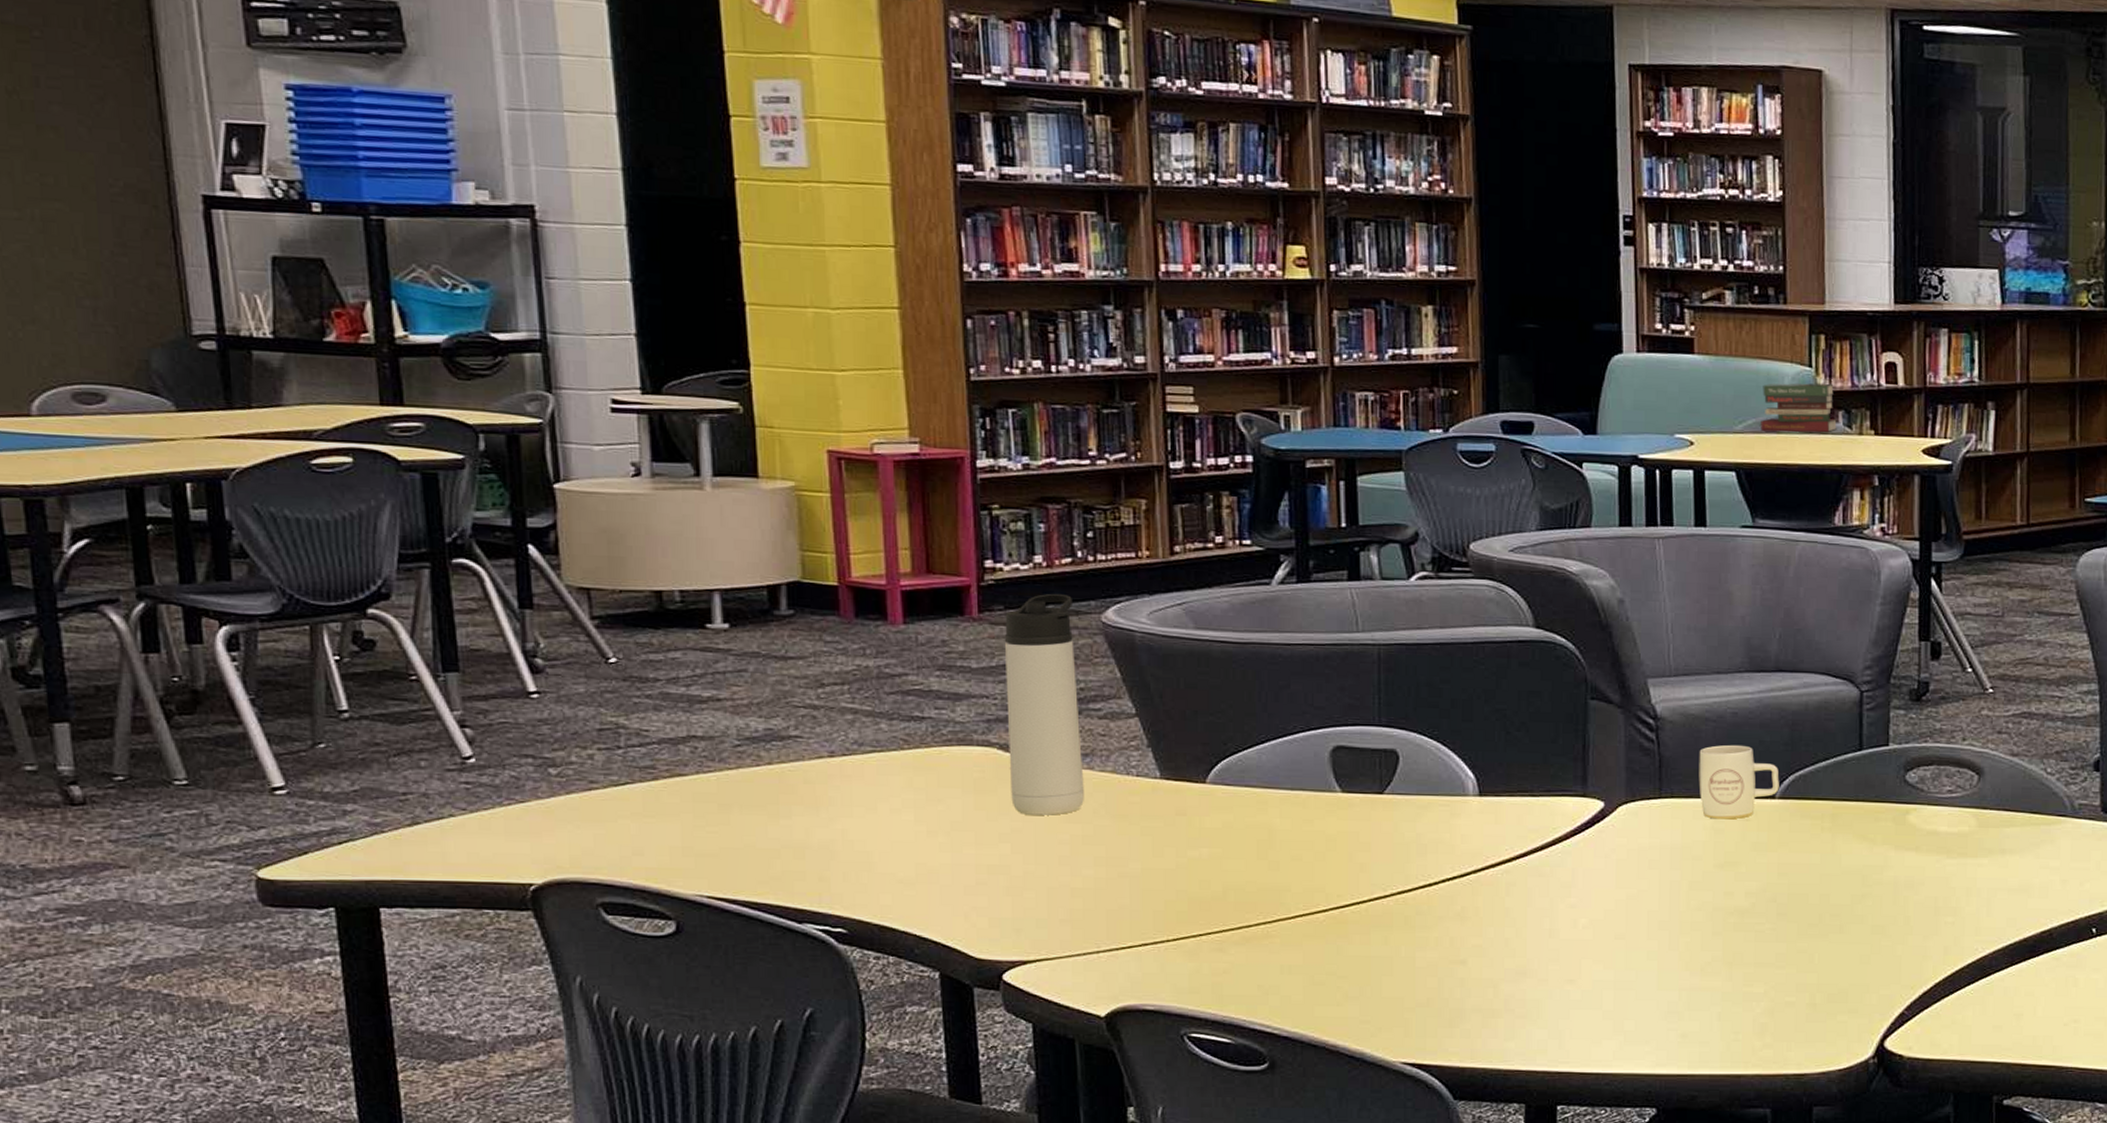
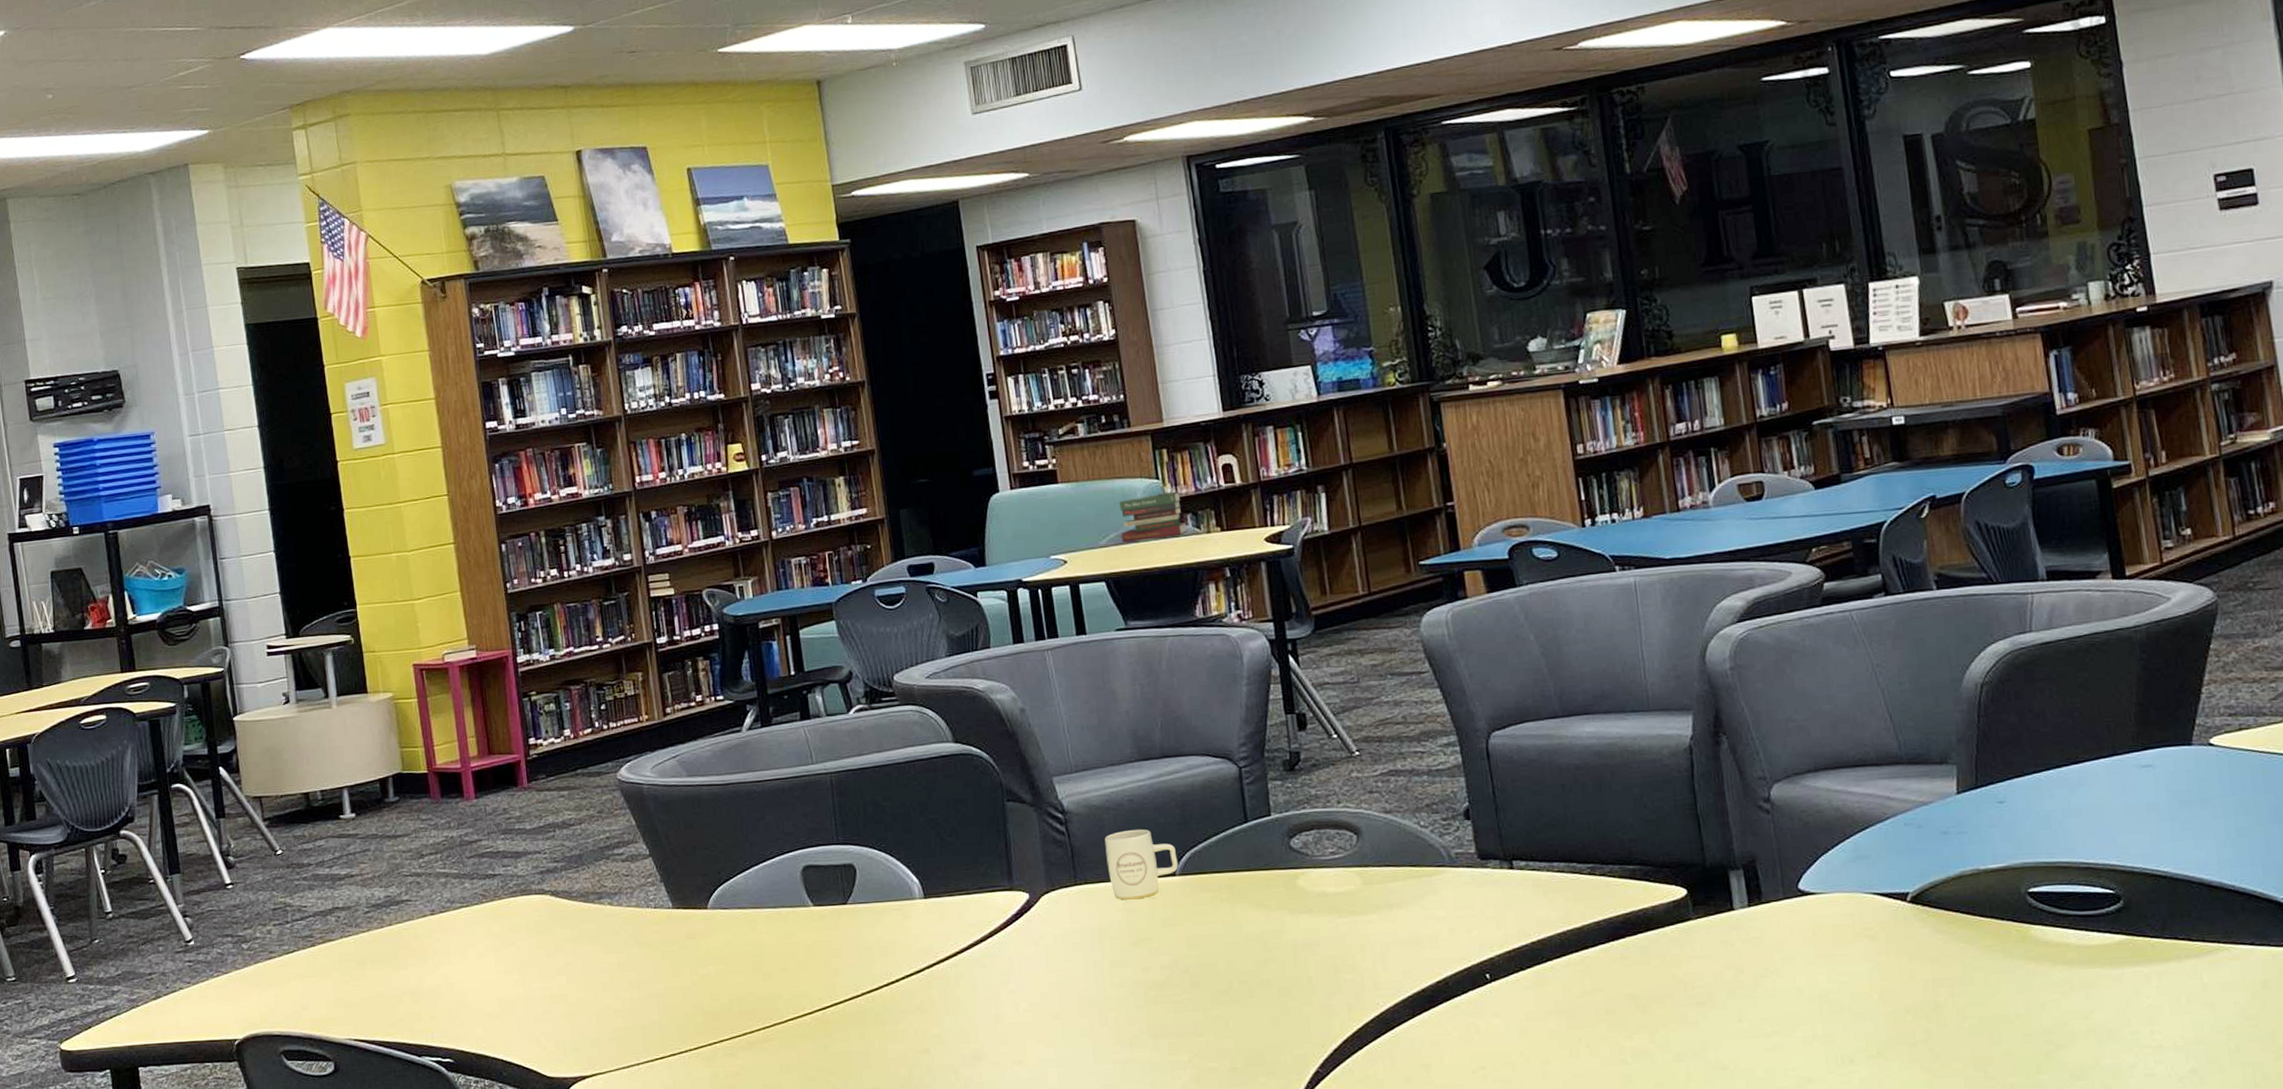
thermos bottle: present [1004,593,1084,815] -> none [547,759,617,950]

